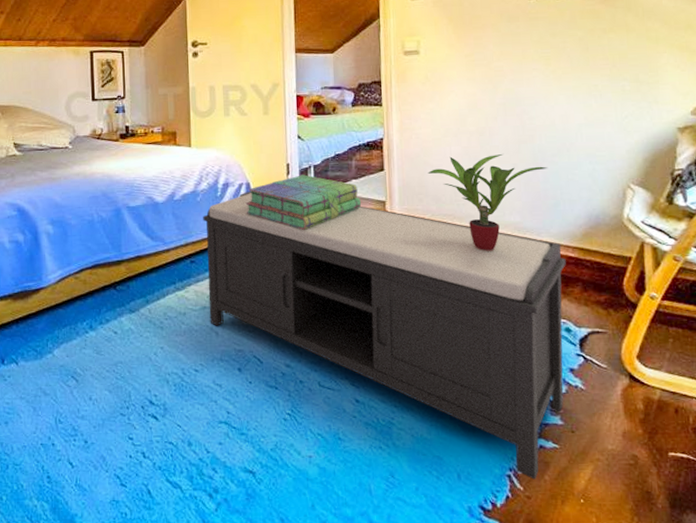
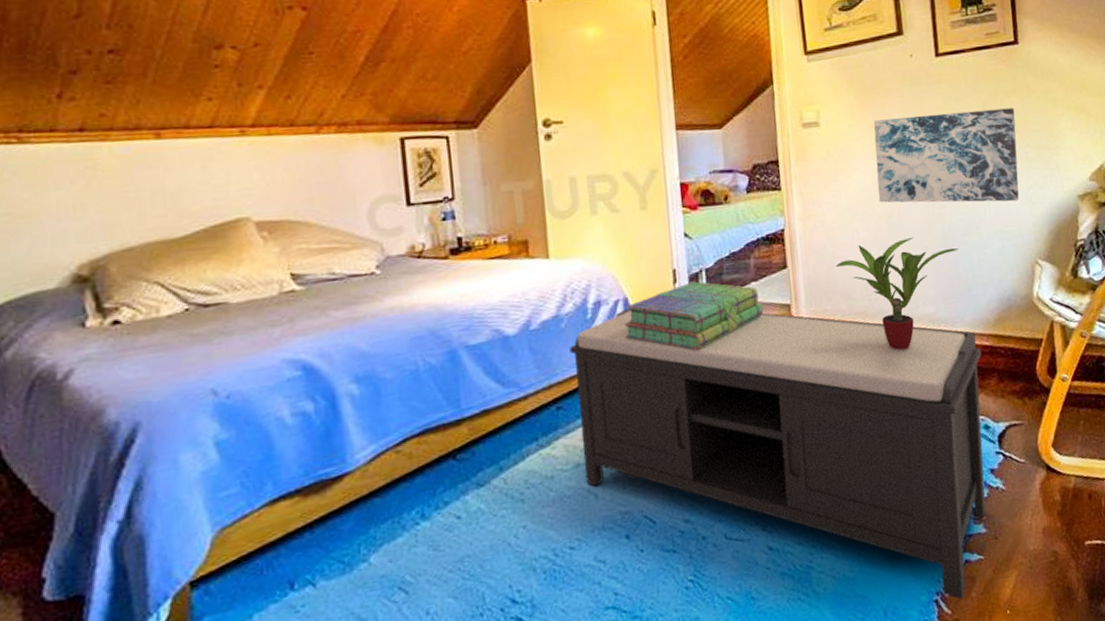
wall art: none [469,44,613,129] -> present [873,108,1019,203]

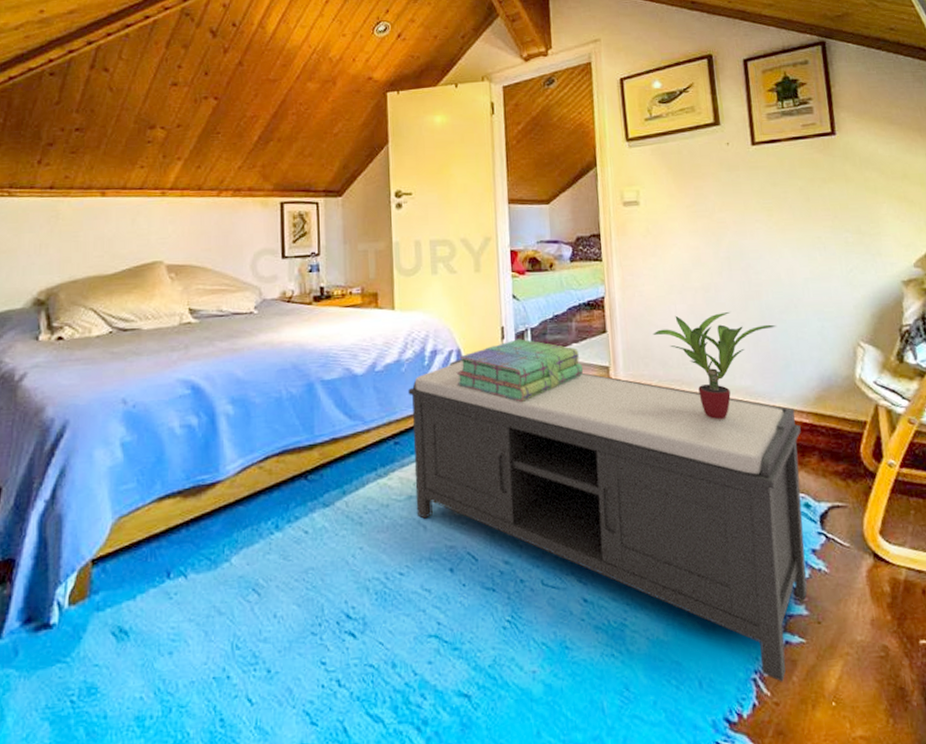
wall art: present [873,108,1019,203] -> none [690,194,839,284]

